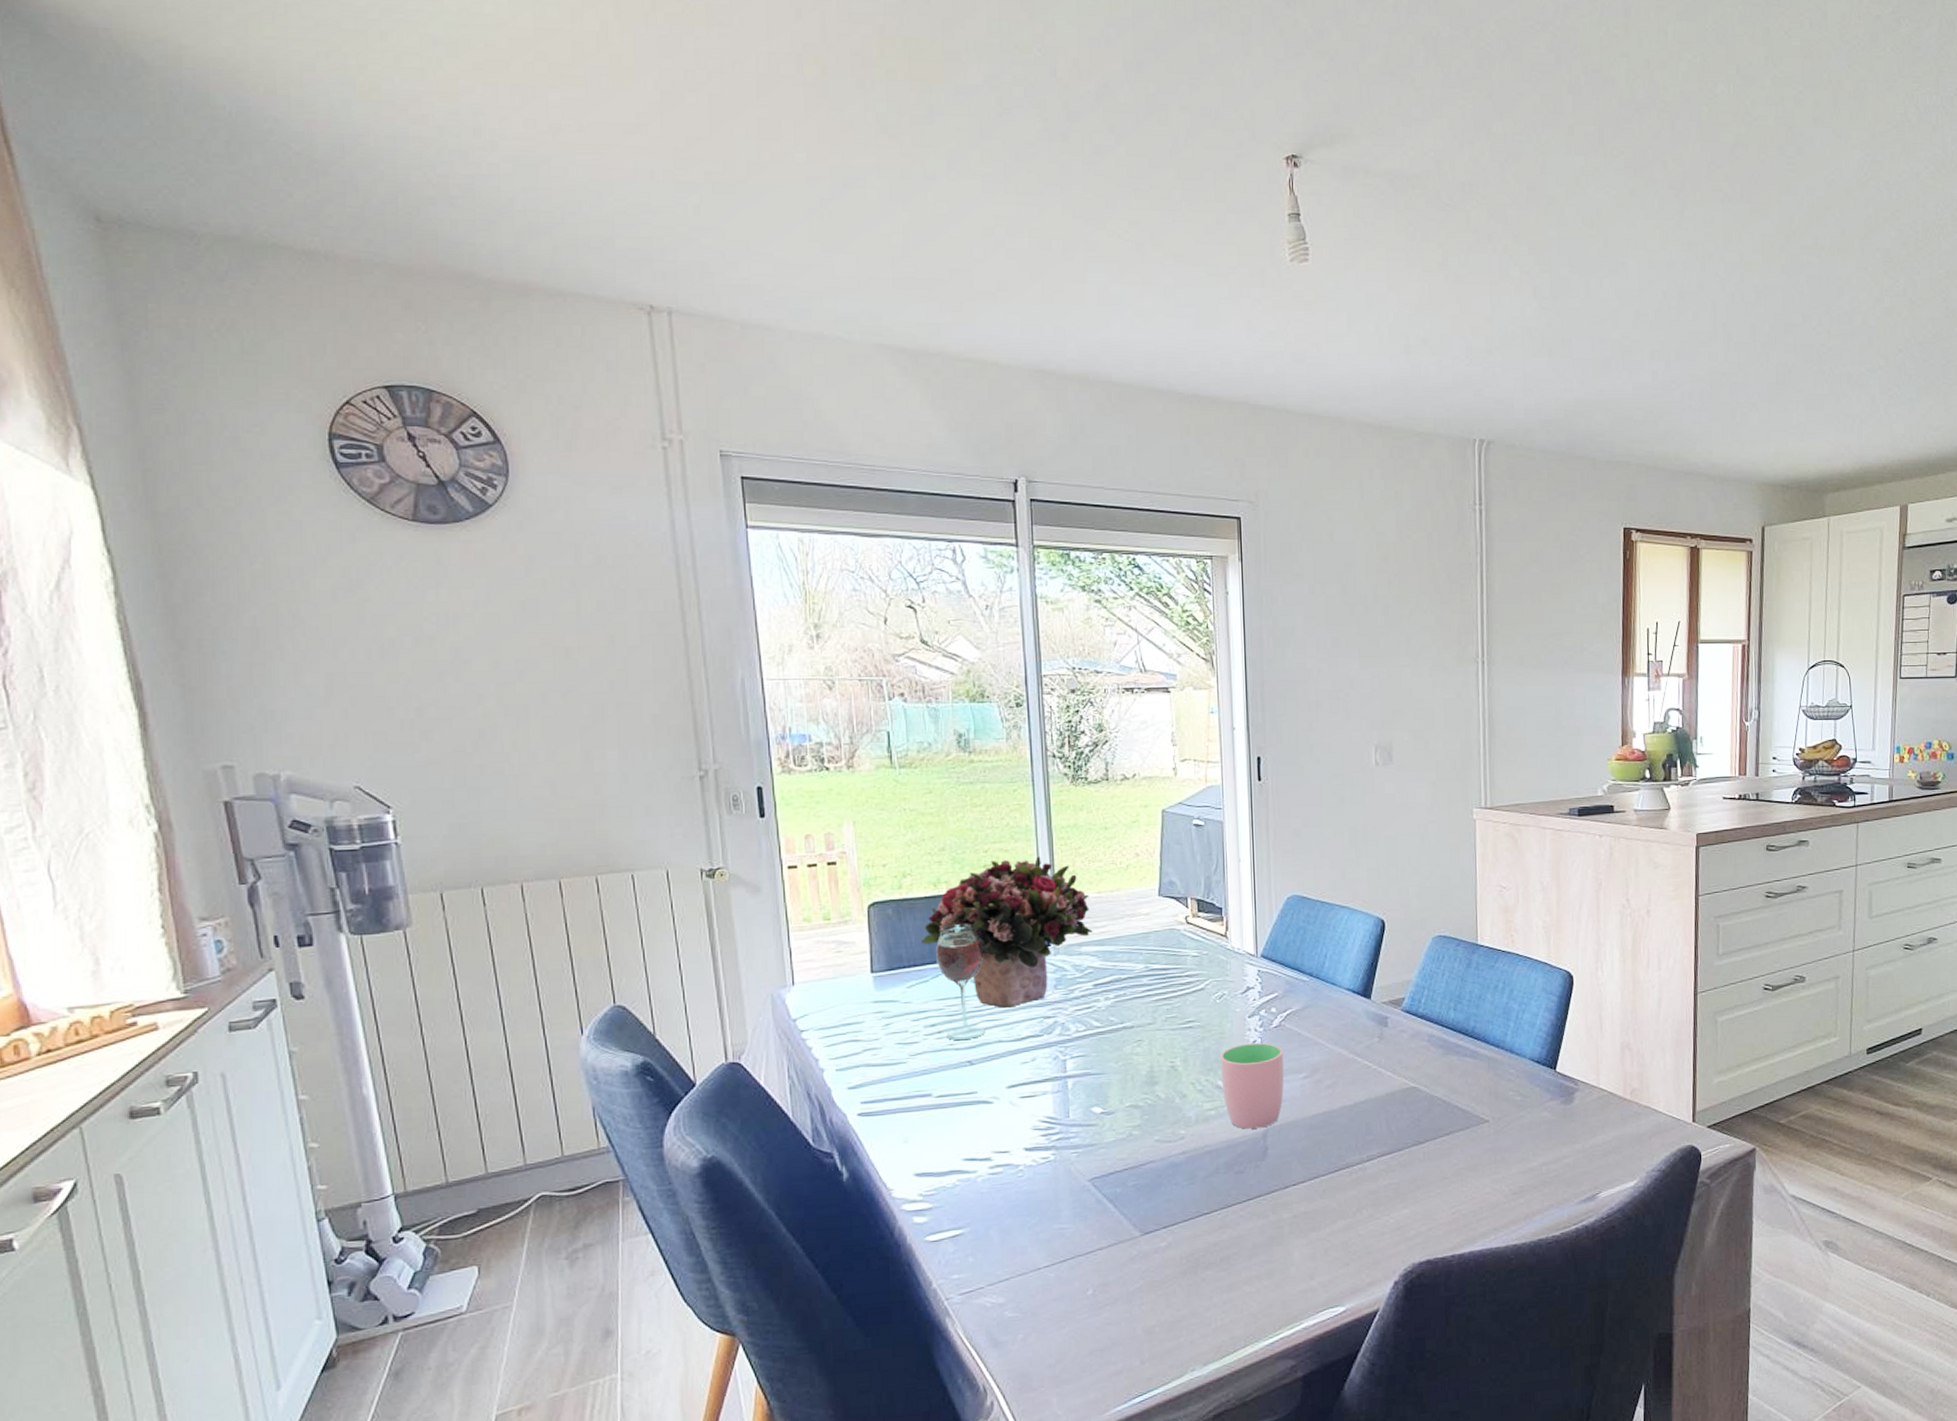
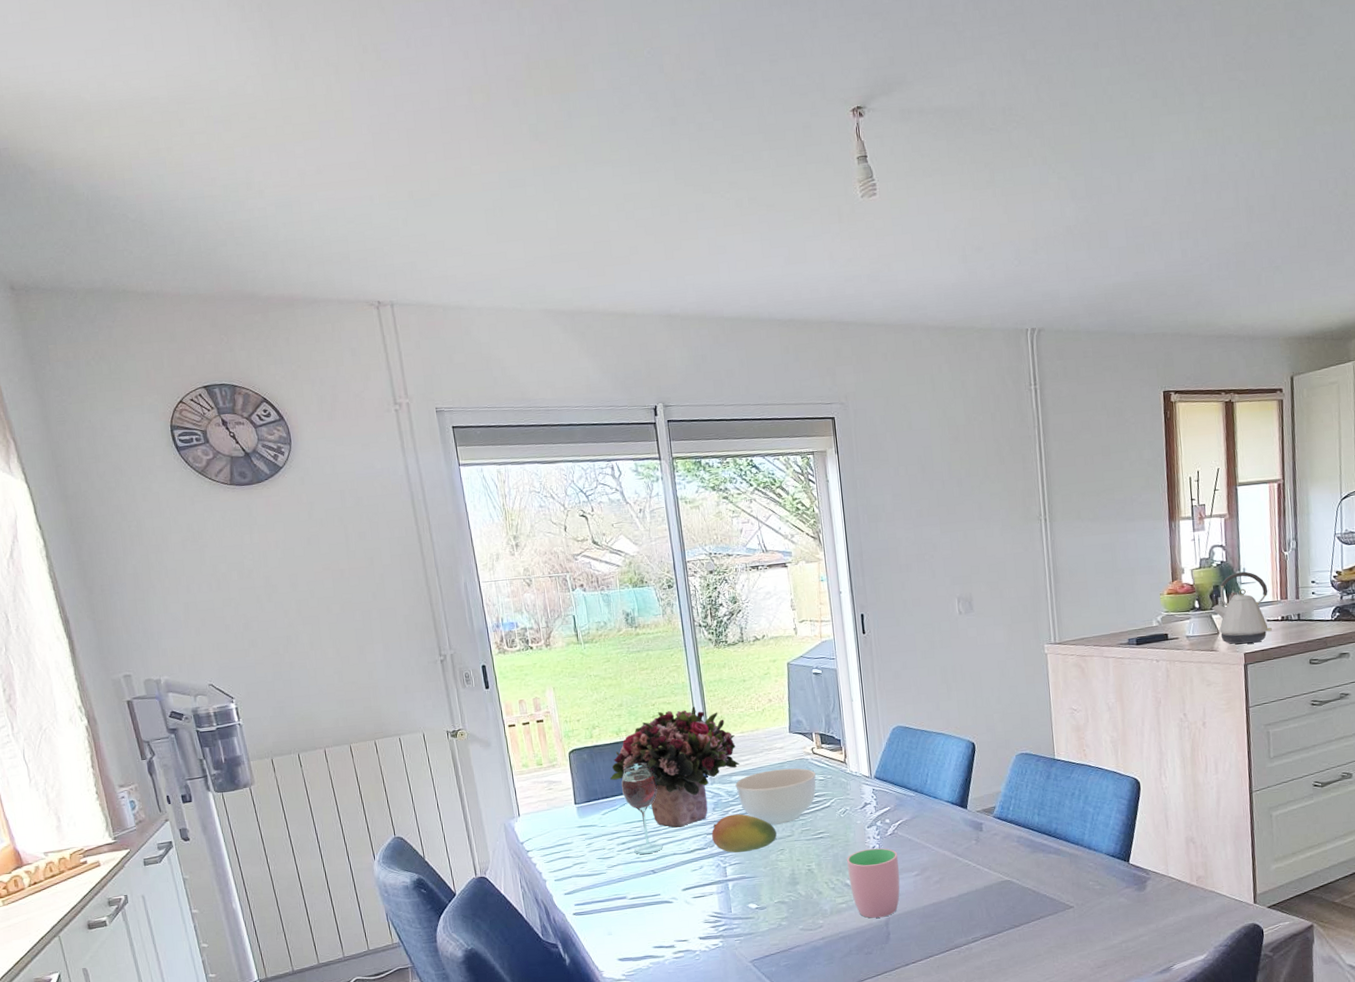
fruit: none [1051,994,1134,1044] -> present [712,814,777,854]
bowl: none [1085,940,1189,1009] -> present [735,768,816,825]
kettle: none [1663,741,1729,823] -> present [1211,571,1273,645]

